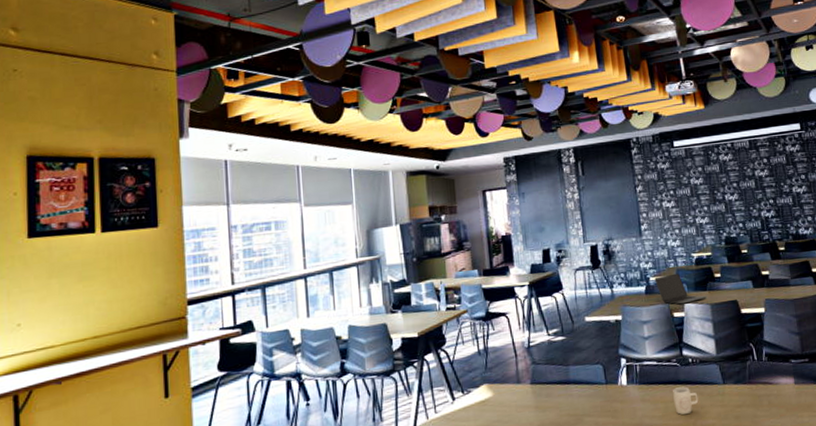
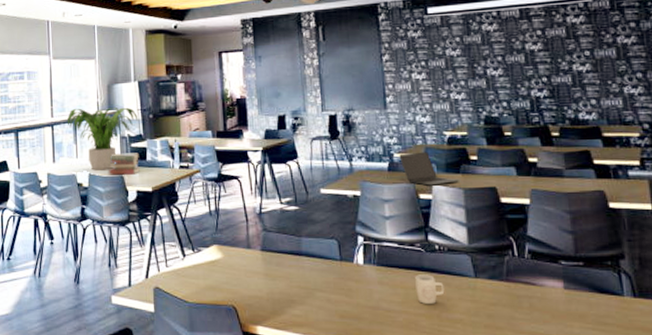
potted plant: none [323,252,400,321] -> present [68,106,137,171]
books: none [370,298,404,325] -> present [109,153,140,175]

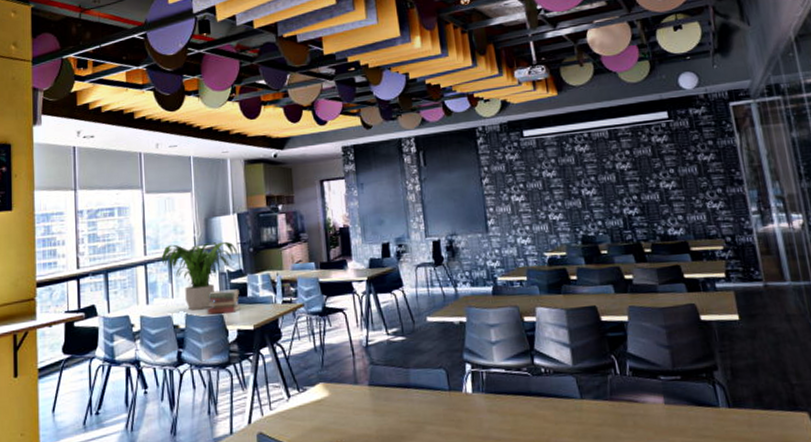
laptop: present [399,151,459,186] -> none [502,273,561,308]
mug: present [415,274,445,305] -> none [523,399,553,431]

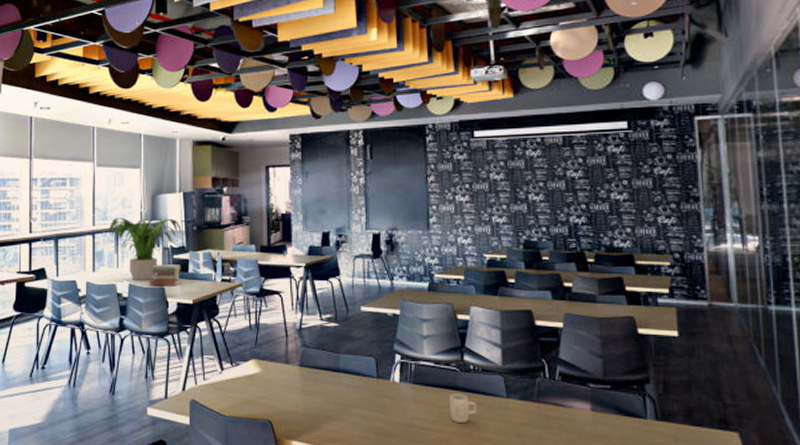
mug: none [523,399,553,431] -> present [449,393,477,424]

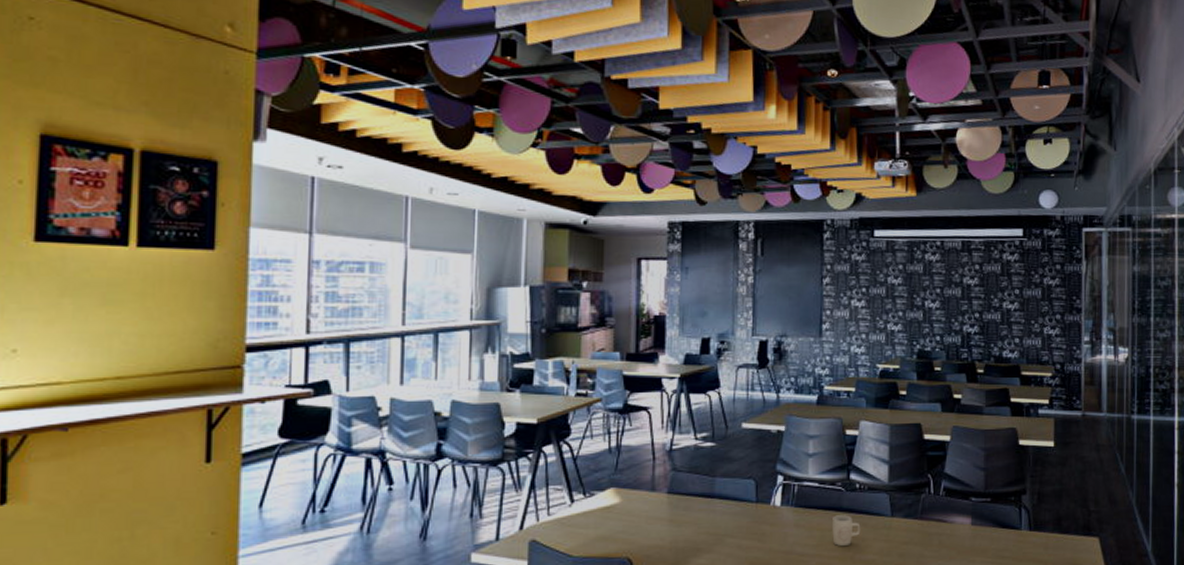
potted plant: present [110,217,181,281] -> none [426,315,525,396]
books: present [150,264,181,286] -> none [480,375,523,403]

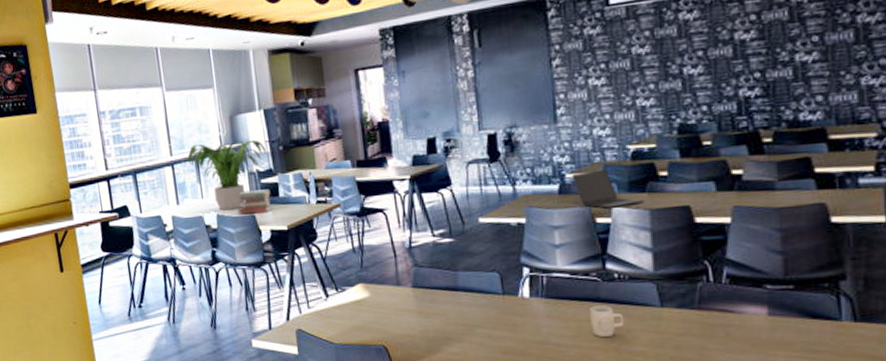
potted plant: none [426,315,525,396] -> present [188,139,266,211]
books: none [480,375,523,403] -> present [238,189,273,215]
laptop: none [829,385,886,421] -> present [572,169,645,209]

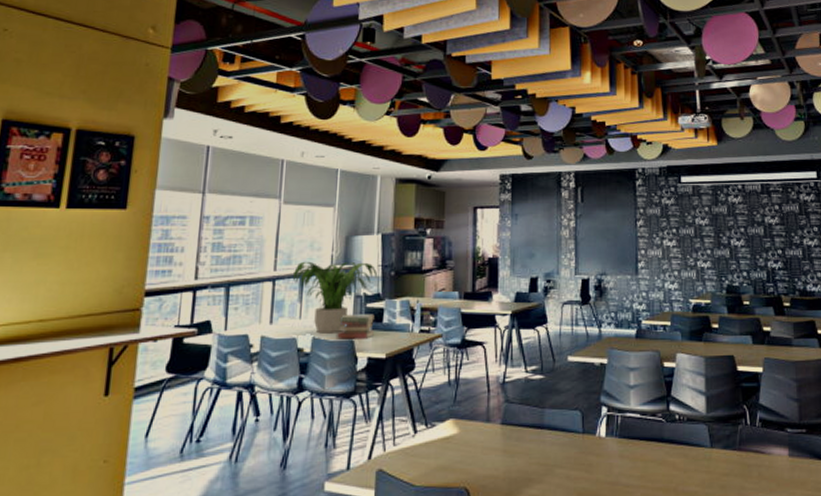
laptop: present [572,169,645,209] -> none [647,319,701,354]
mug: present [590,305,625,338] -> none [655,446,682,478]

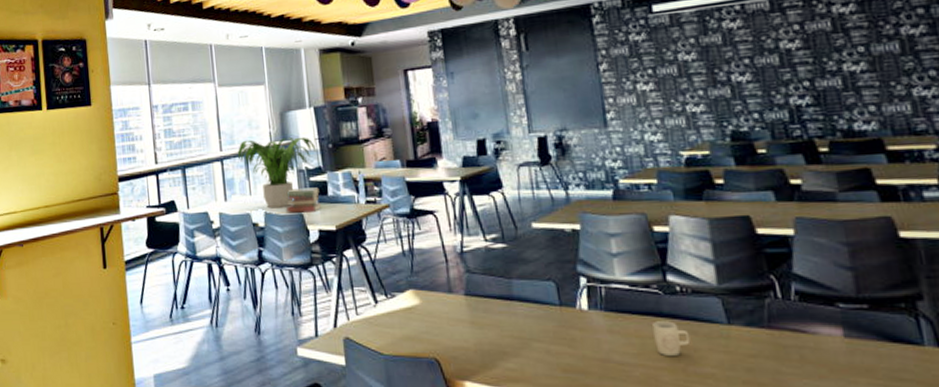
mug: none [655,446,682,478] -> present [652,321,691,357]

